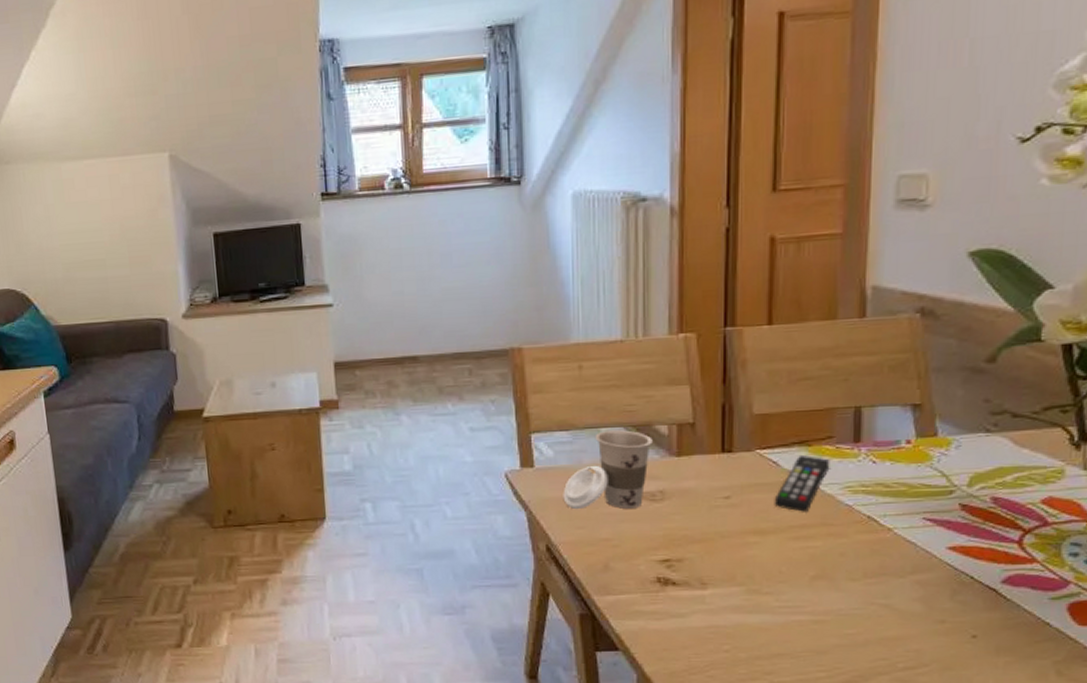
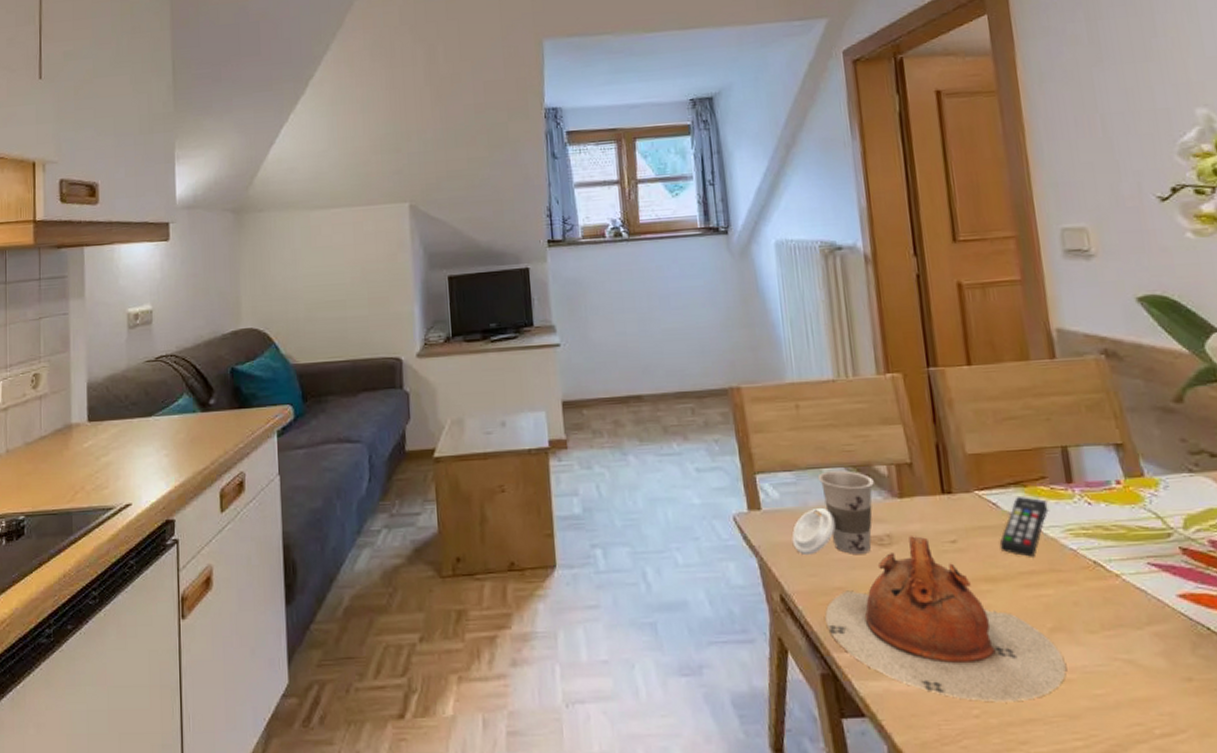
teapot: none [589,492,823,640] -> present [825,536,1067,703]

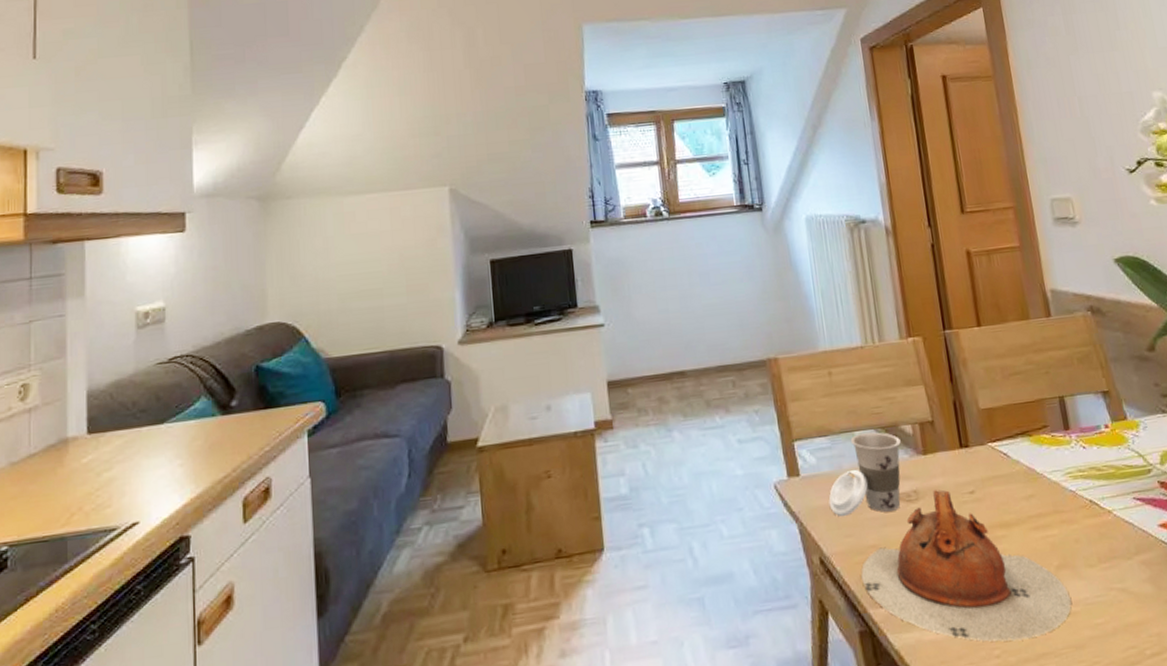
remote control: present [999,495,1048,557] -> none [1011,445,1051,501]

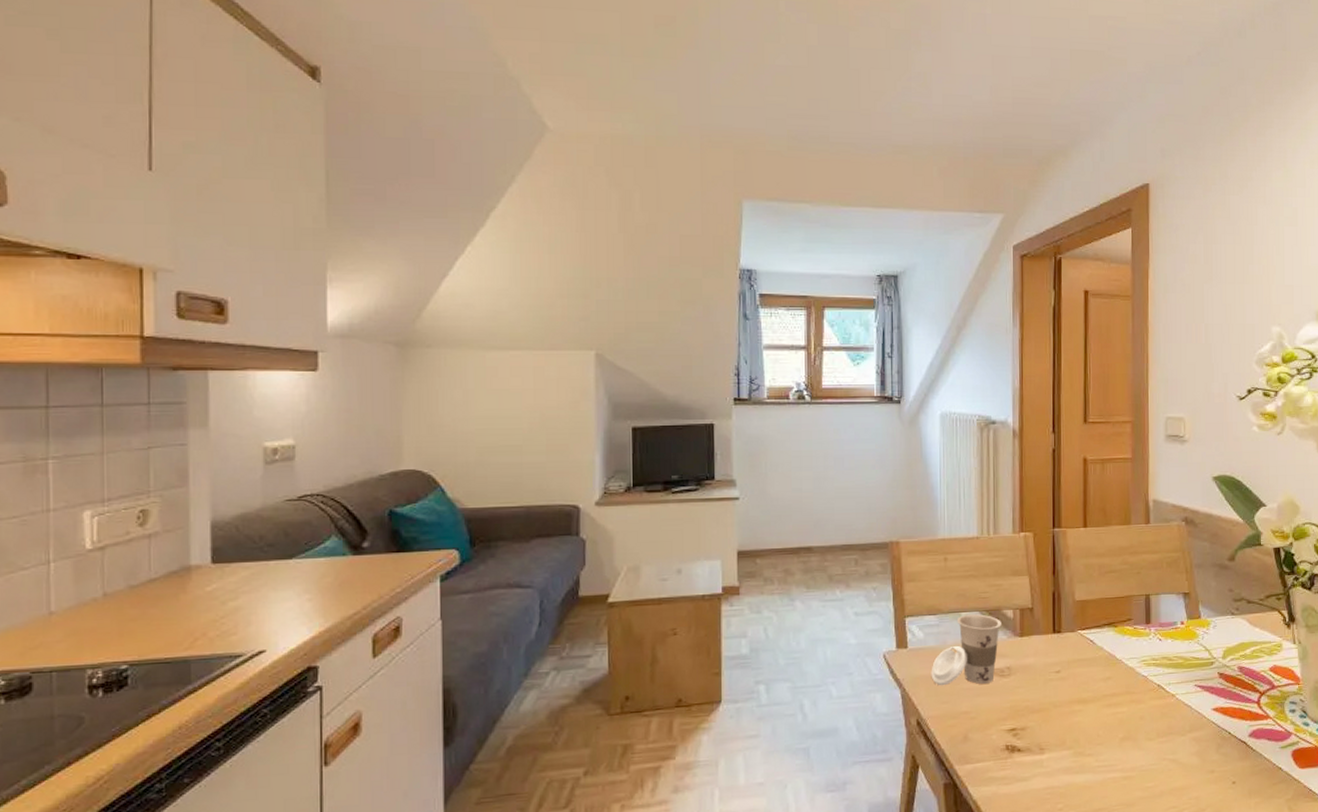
teapot: present [861,489,1072,642] -> none [952,668,1130,798]

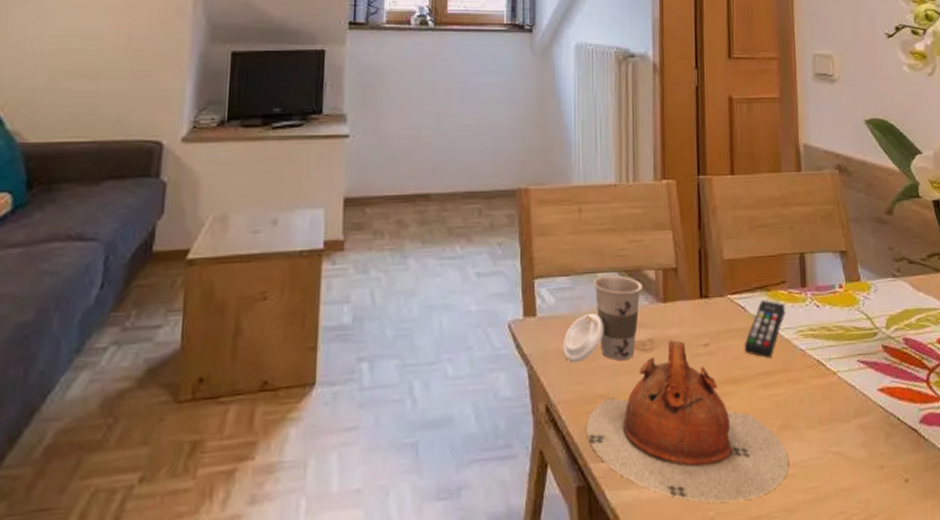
teapot: none [952,668,1130,798] -> present [586,340,790,503]
remote control: none [1092,634,1131,683] -> present [744,299,786,358]

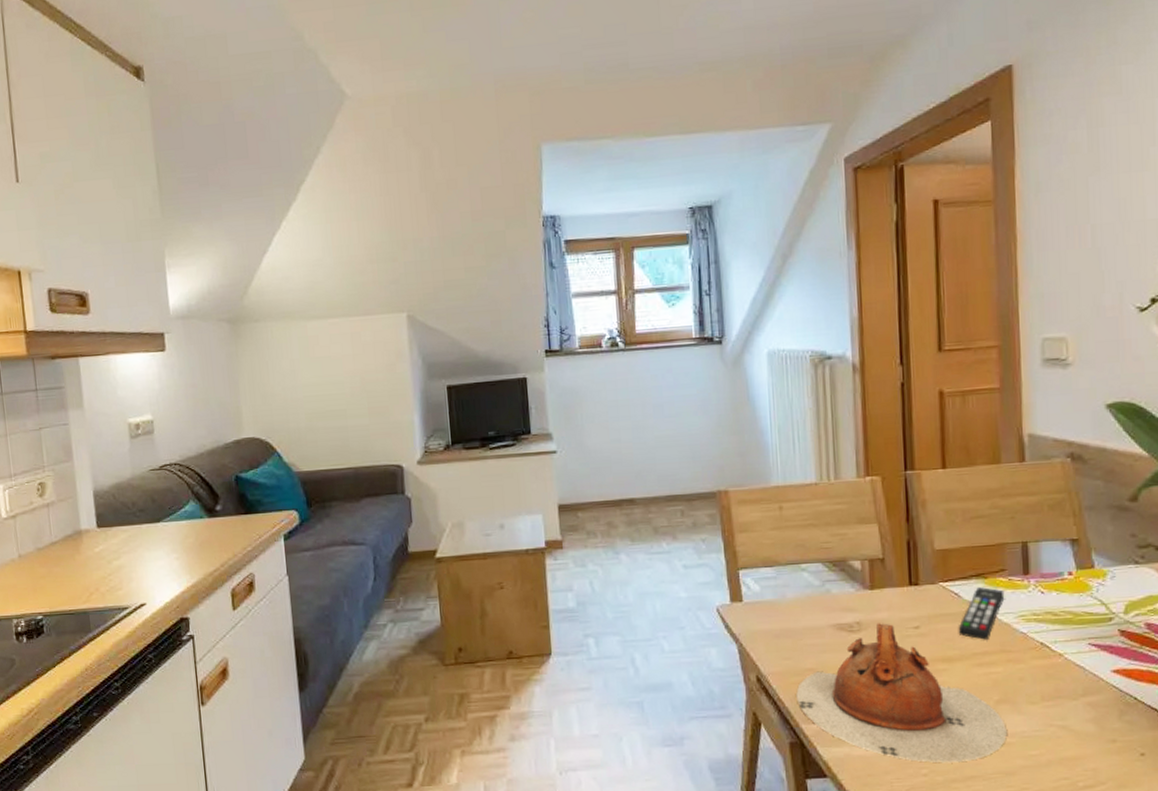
cup: present [562,275,642,363] -> none [769,566,848,642]

